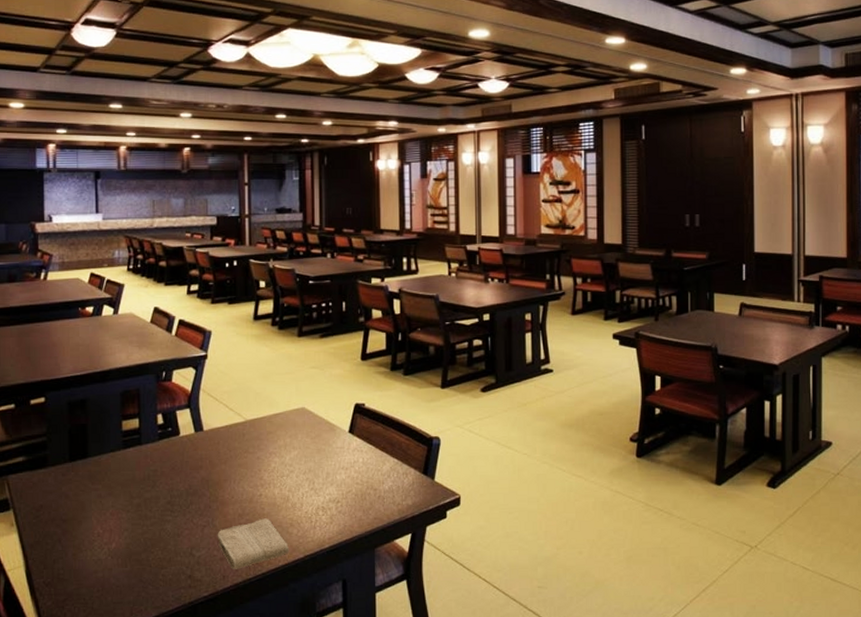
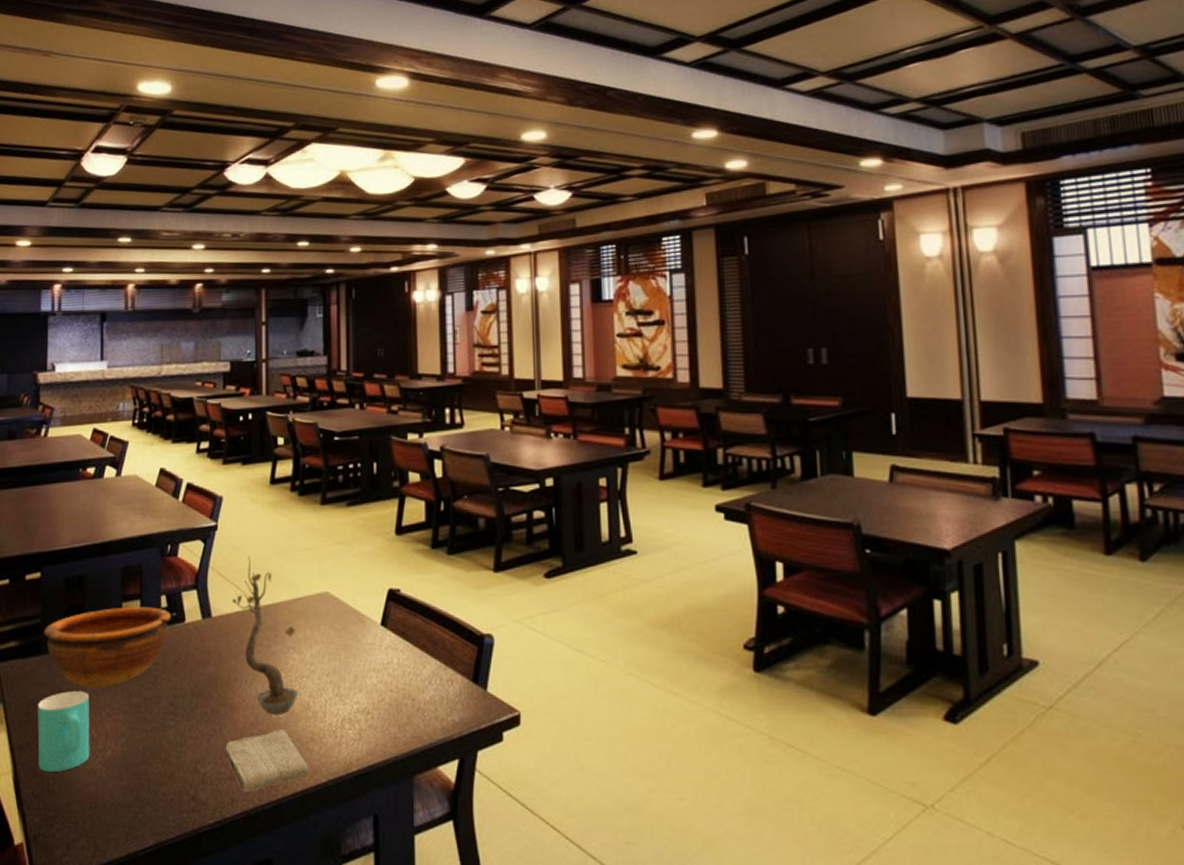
cup: none [46,496,96,563] -> present [37,691,90,772]
bowl: none [49,424,168,494] -> present [43,607,172,689]
plant: none [221,379,280,508] -> present [232,555,298,716]

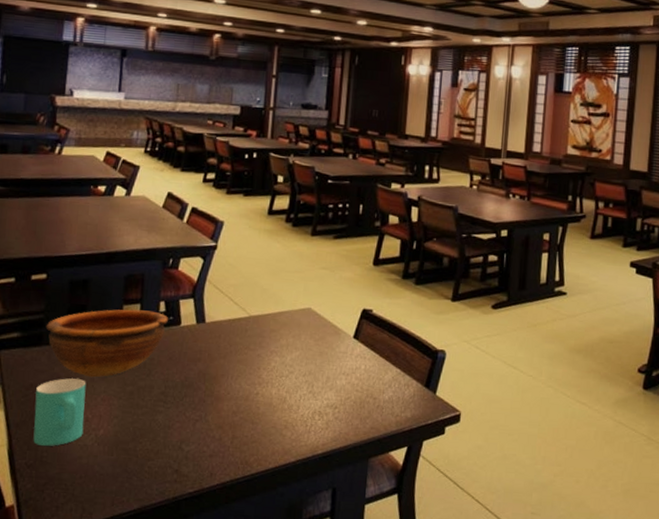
washcloth: present [225,729,310,792] -> none [208,418,282,468]
plant: present [232,555,298,716] -> none [225,273,279,407]

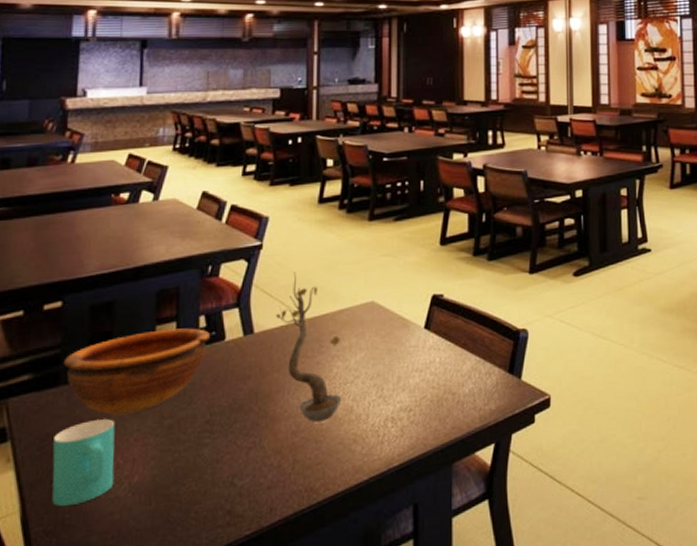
plant: none [225,273,279,407] -> present [276,272,342,423]

